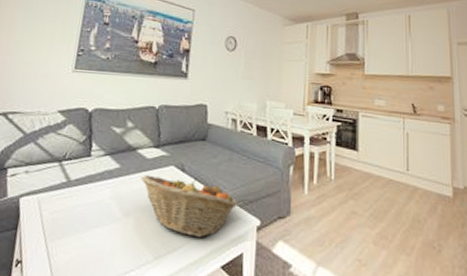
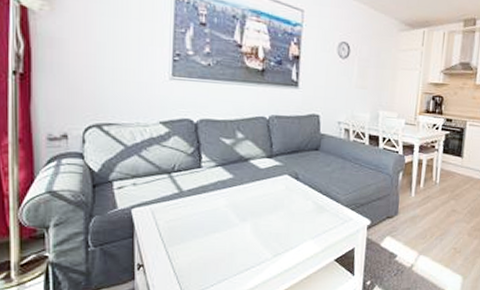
fruit basket: present [140,175,238,238] -> none [255,183,351,237]

